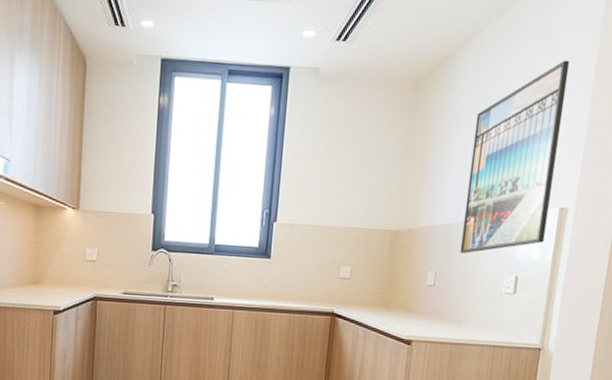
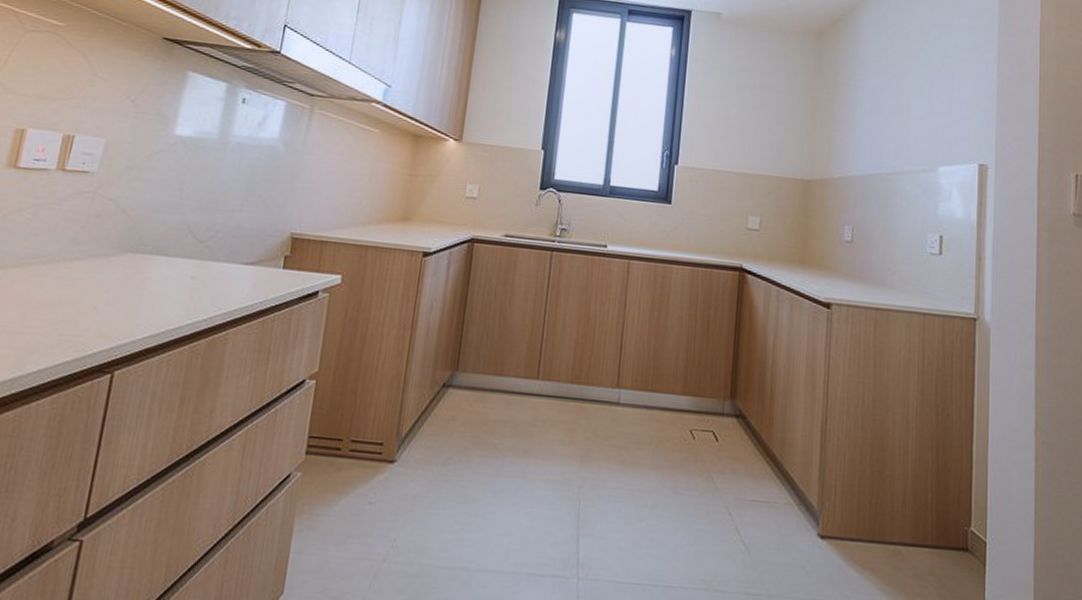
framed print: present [460,59,570,254] -> none [877,19,972,209]

